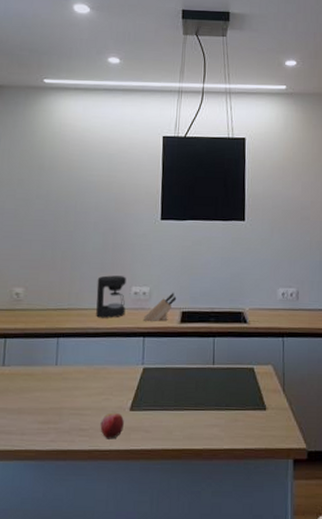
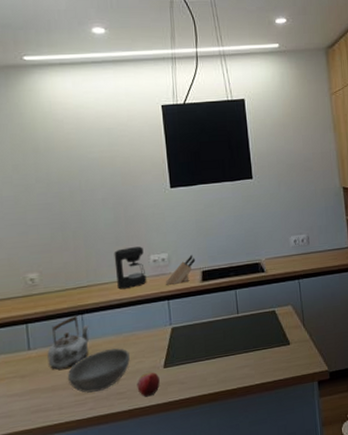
kettle: none [18,337,63,392] -> present [47,315,89,370]
bowl: none [34,379,98,423] -> present [67,348,130,393]

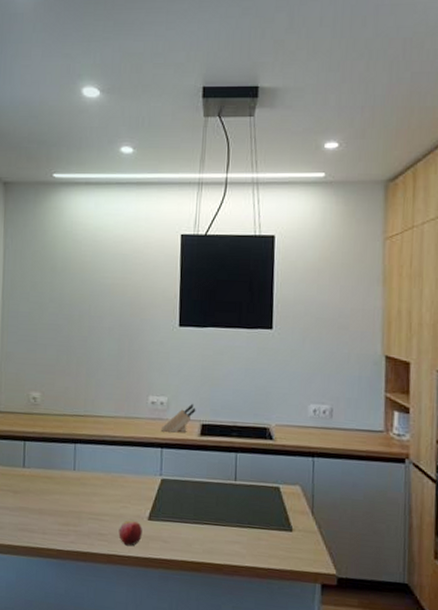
kettle: present [47,315,89,370] -> none [39,443,80,495]
bowl: present [67,348,130,393] -> none [54,485,115,527]
coffee maker: present [114,246,147,290] -> none [112,383,143,427]

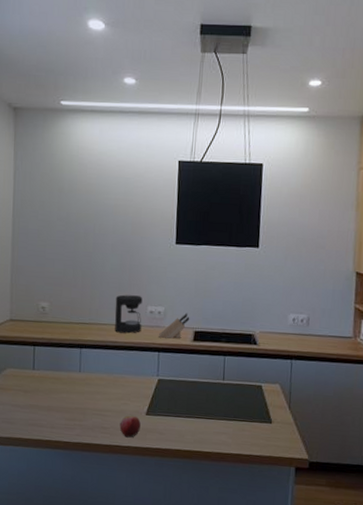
coffee maker: none [112,383,143,427] -> present [115,294,143,334]

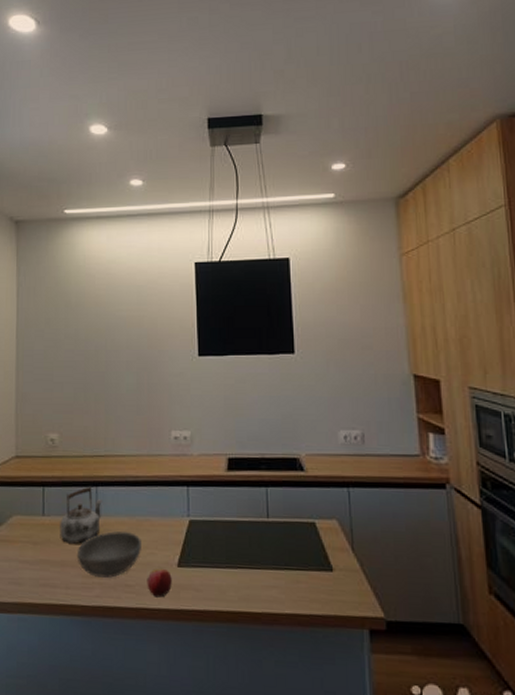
kettle: none [47,348,85,394] -> present [60,486,102,544]
bowl: none [61,385,117,421] -> present [76,531,141,578]
coffee maker: present [115,294,143,334] -> none [133,419,166,466]
knife block: present [159,313,190,339] -> none [187,436,221,469]

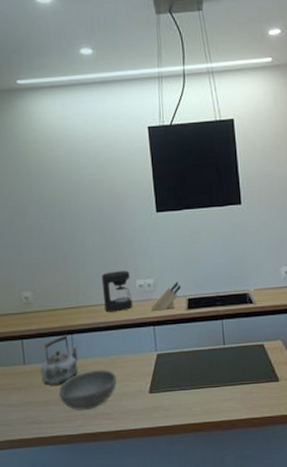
coffee maker: none [133,419,166,466] -> present [101,271,133,313]
apple: present [147,568,172,598] -> none [123,396,145,420]
knife block: none [187,436,221,469] -> present [152,281,181,311]

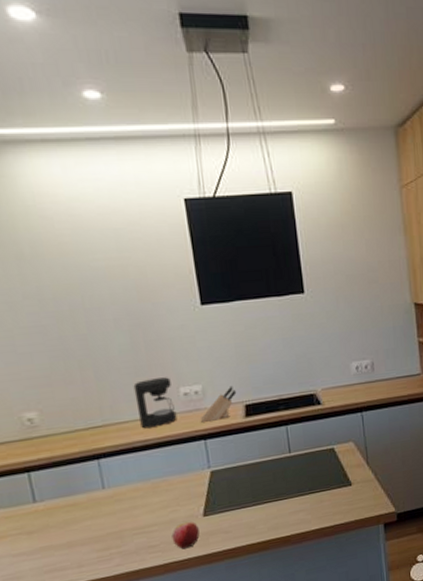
kettle: present [40,334,78,385] -> none [58,460,110,524]
bowl: present [58,370,117,410] -> none [85,496,162,548]
apple: none [123,396,145,420] -> present [171,521,200,550]

